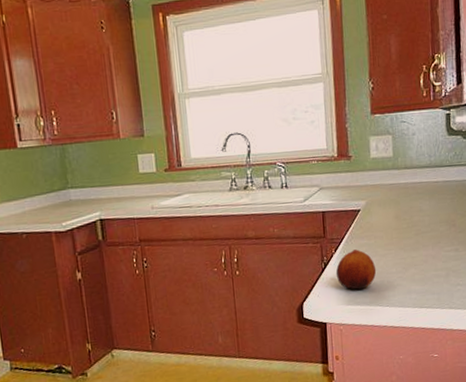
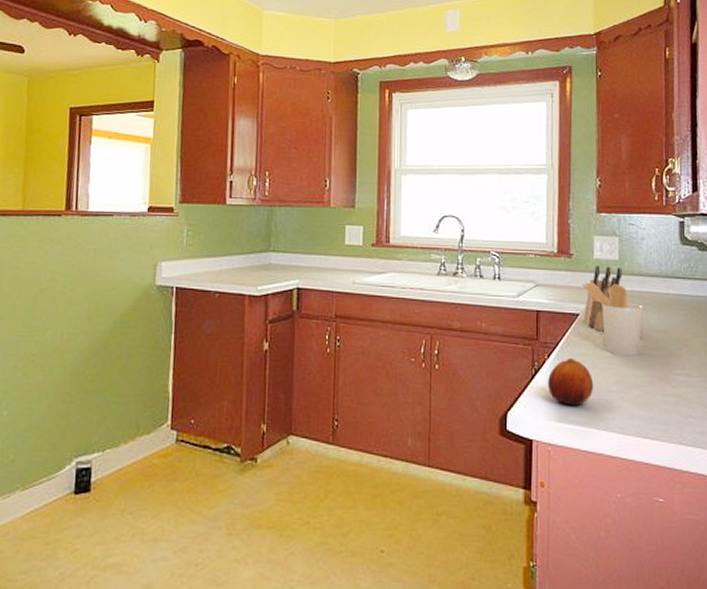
utensil holder: none [361,178,417,242] -> present [582,282,644,357]
knife block: none [364,163,397,222] -> present [583,265,622,330]

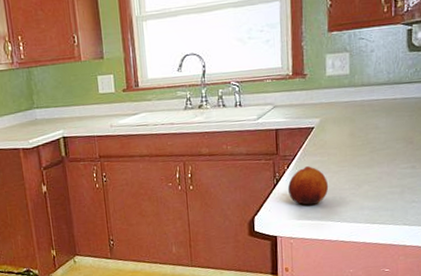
utensil holder: present [582,282,644,357] -> none [316,96,373,159]
knife block: present [583,265,622,330] -> none [317,80,353,140]

